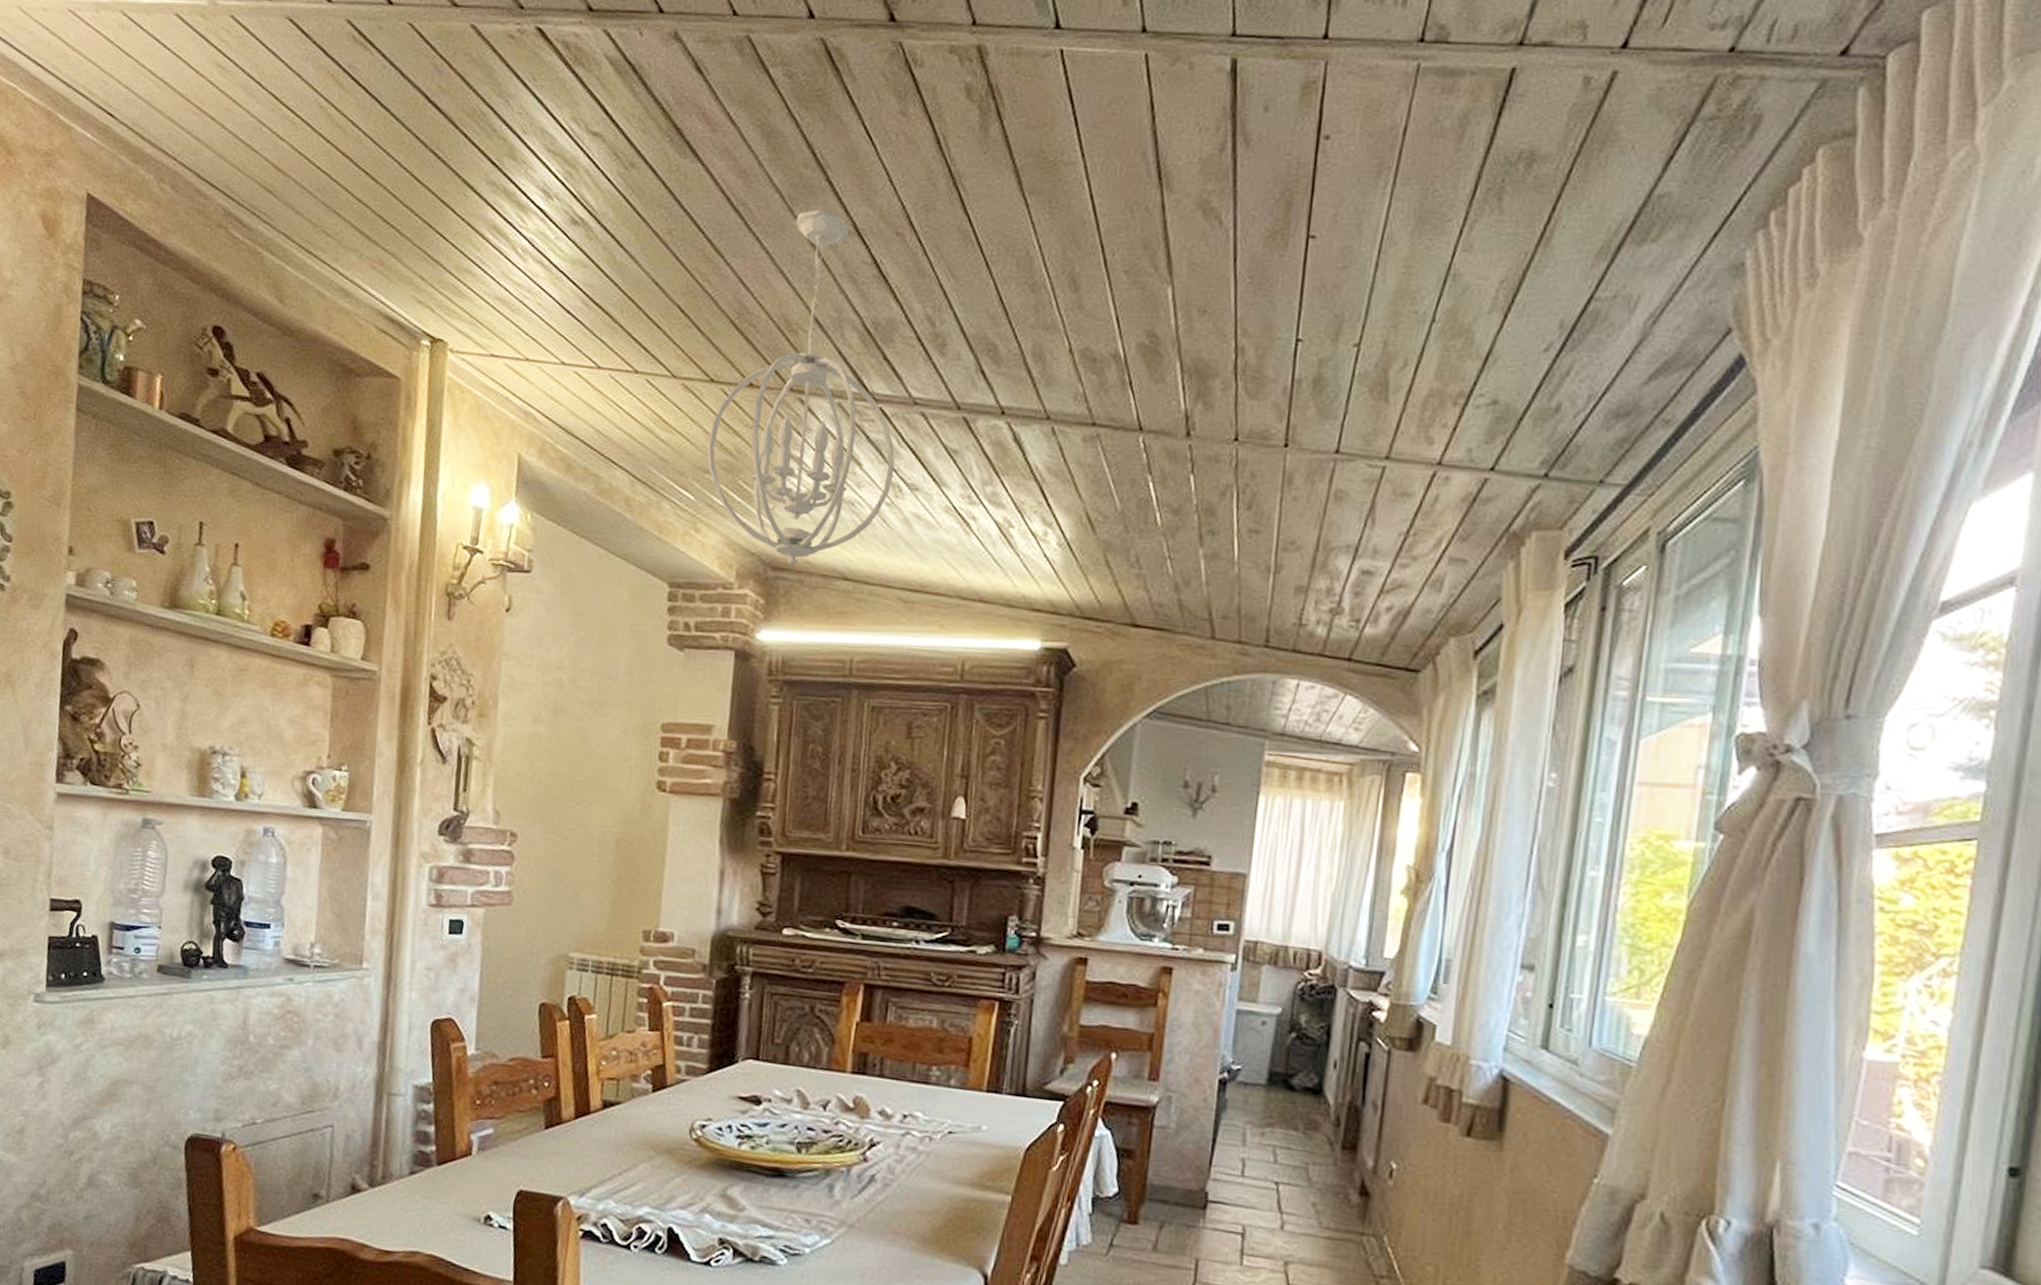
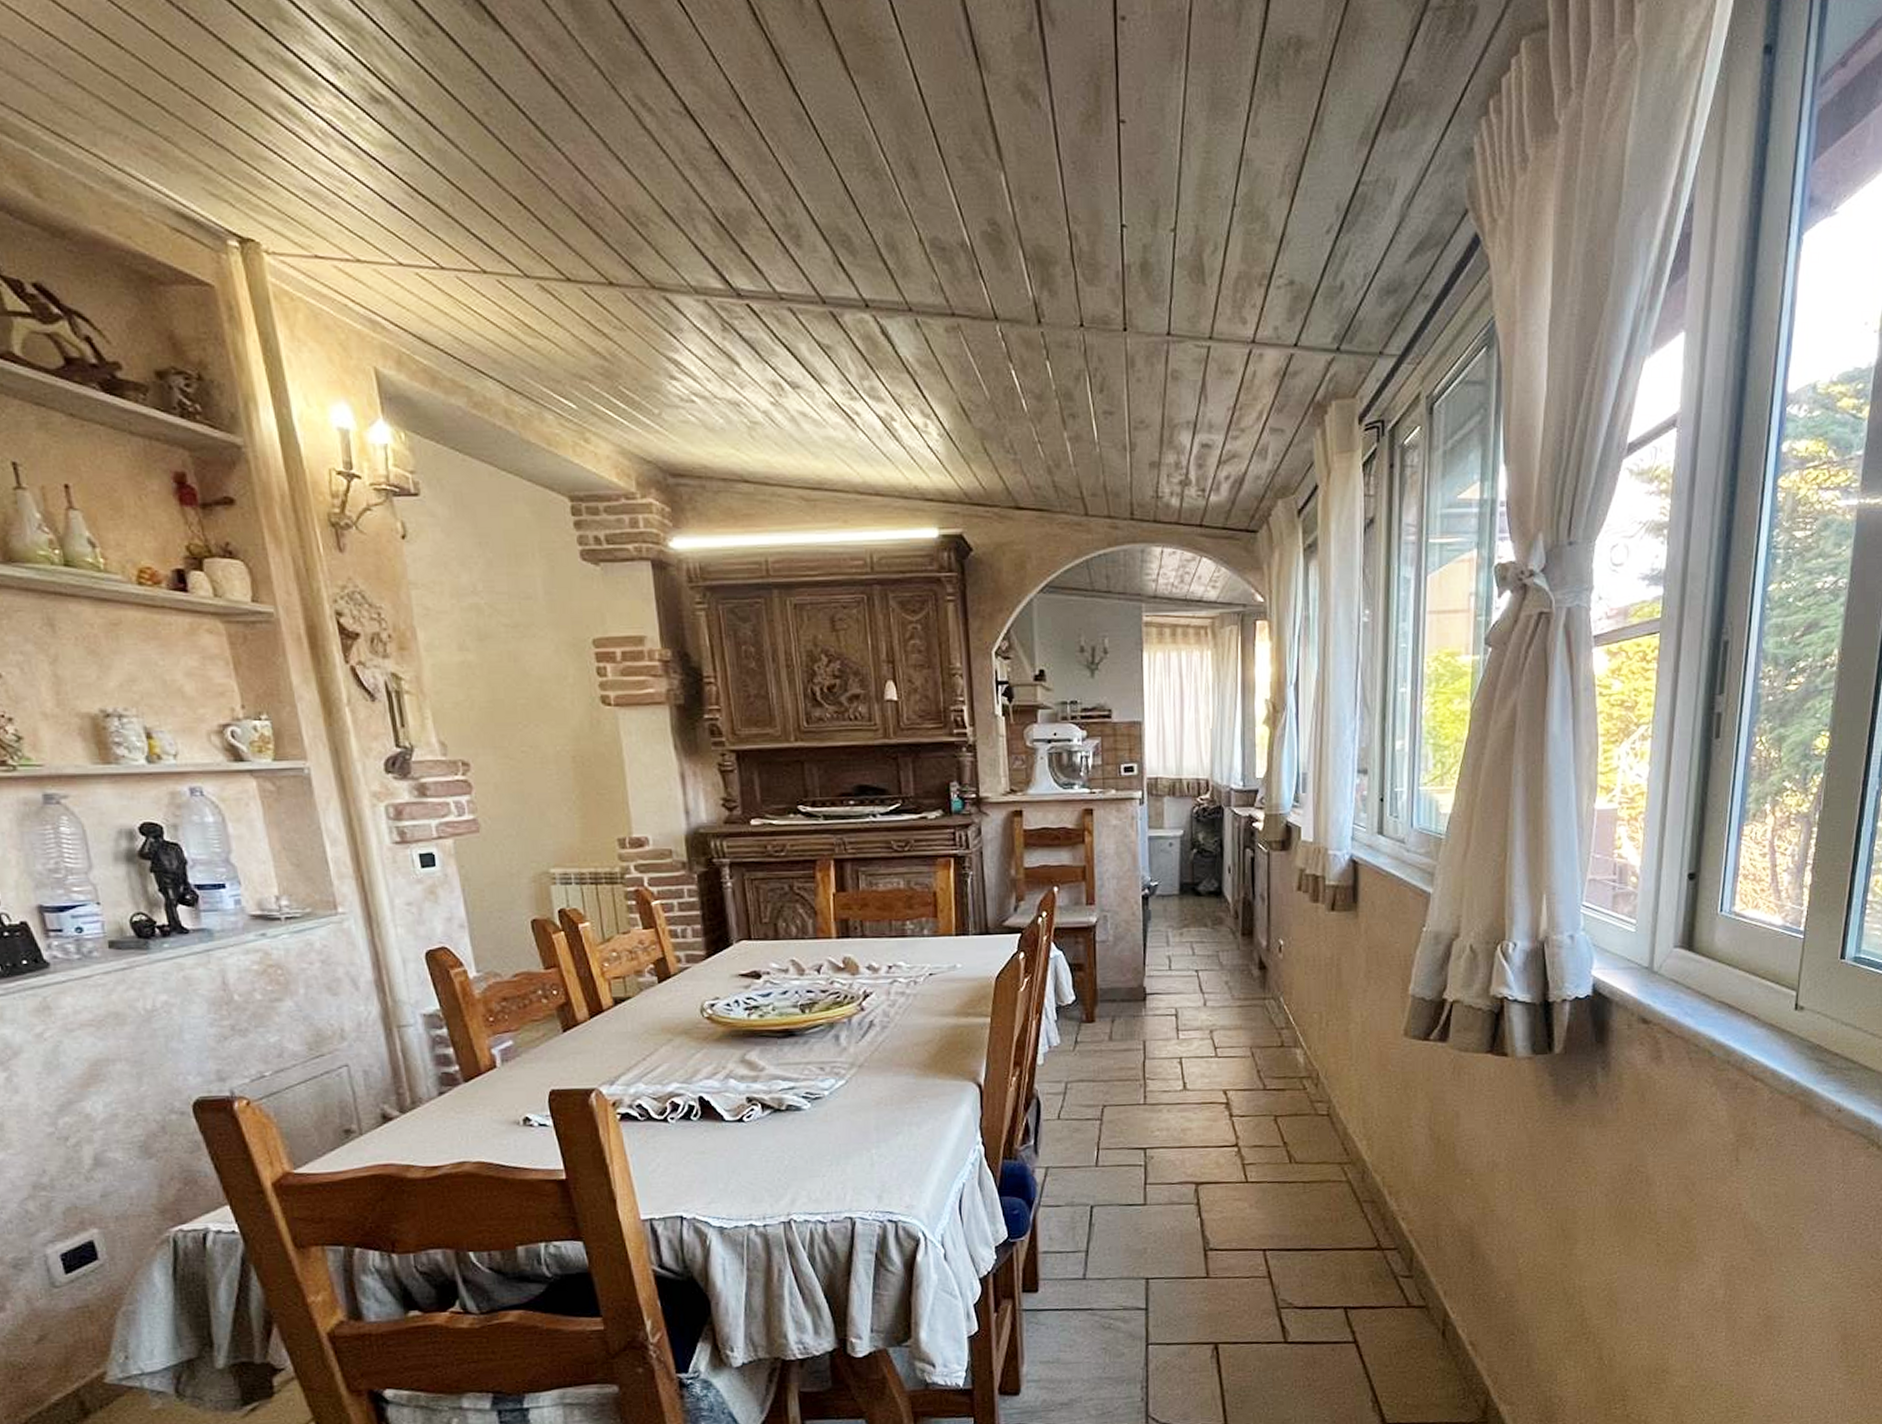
chandelier: present [707,210,895,565] -> none [578,88,773,471]

